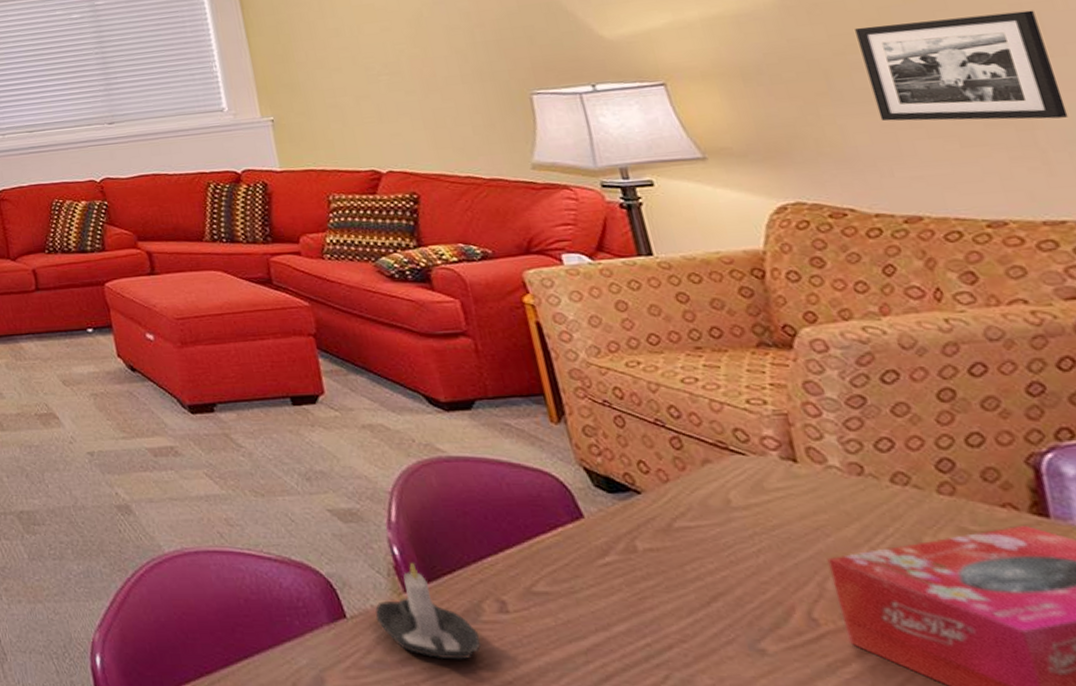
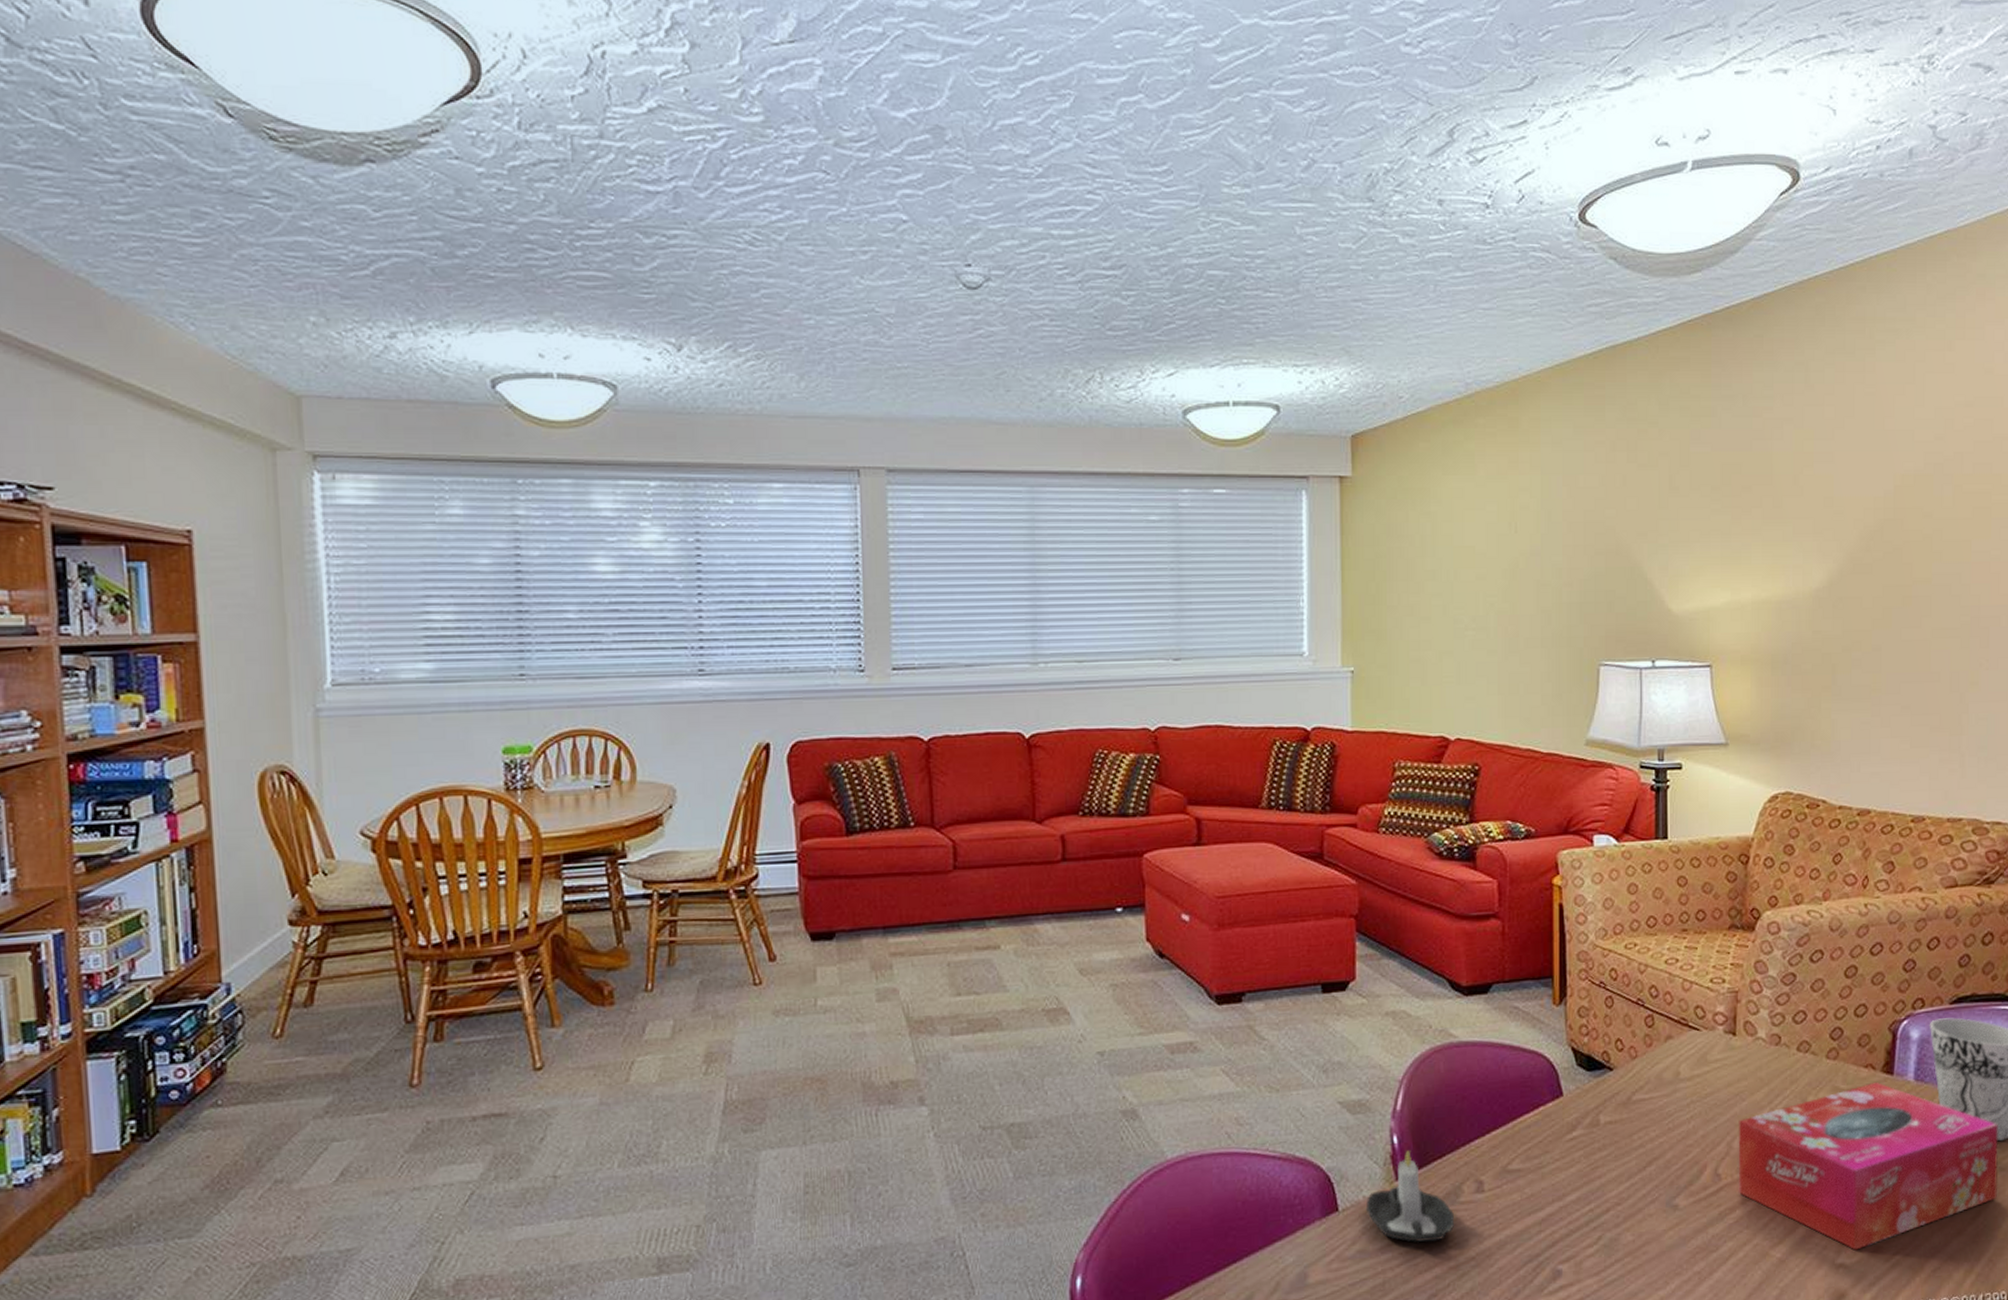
picture frame: present [855,10,1069,121] -> none [1862,624,1986,726]

